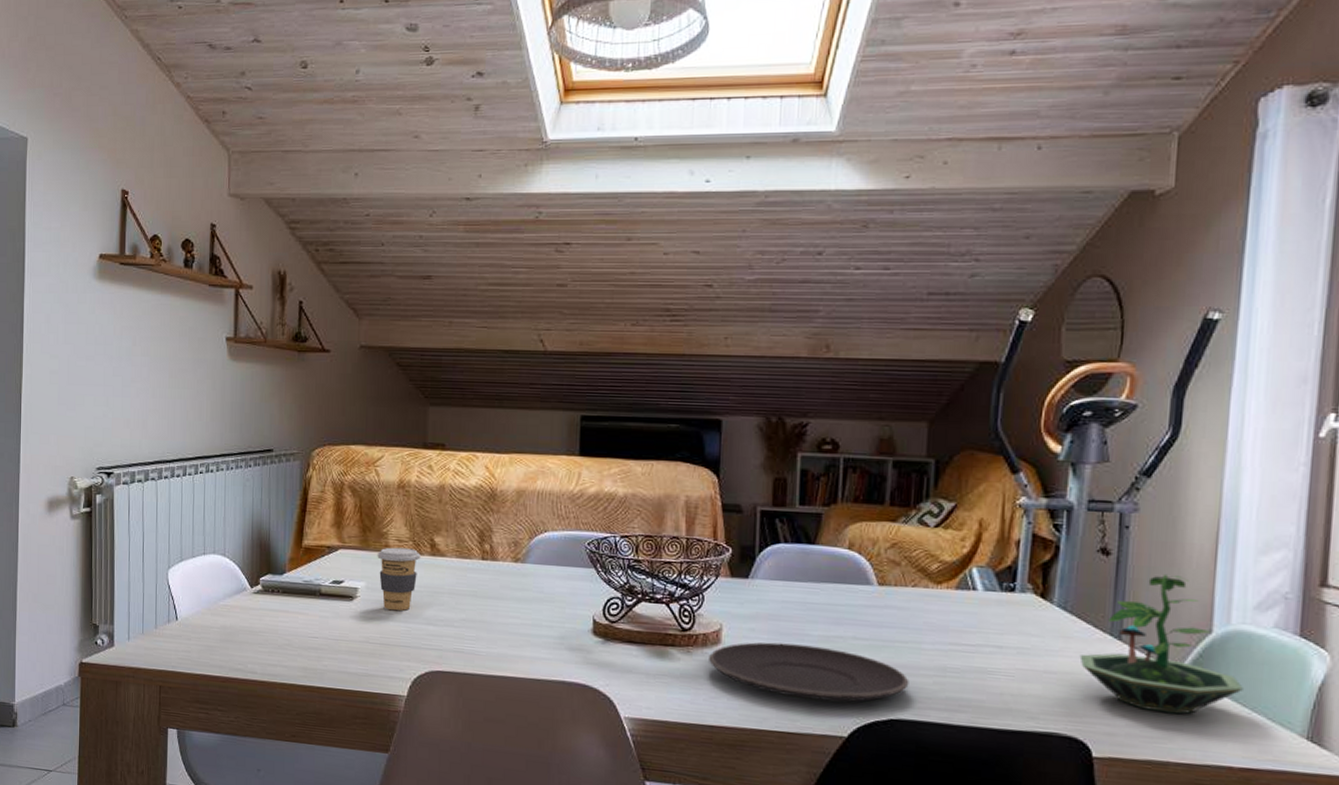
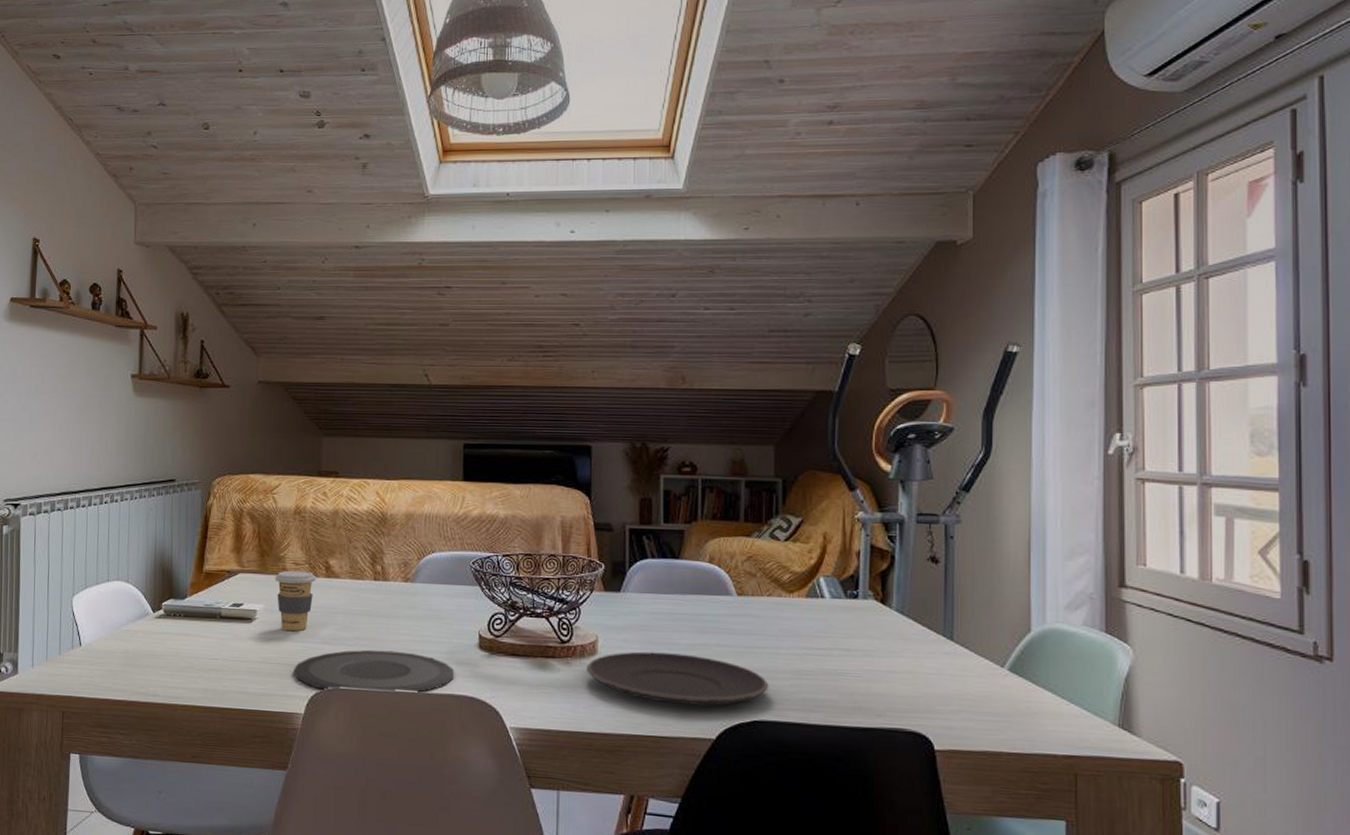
plate: none [396,632,567,679] -> present [293,649,455,694]
terrarium: present [1079,573,1243,715] -> none [918,579,1061,708]

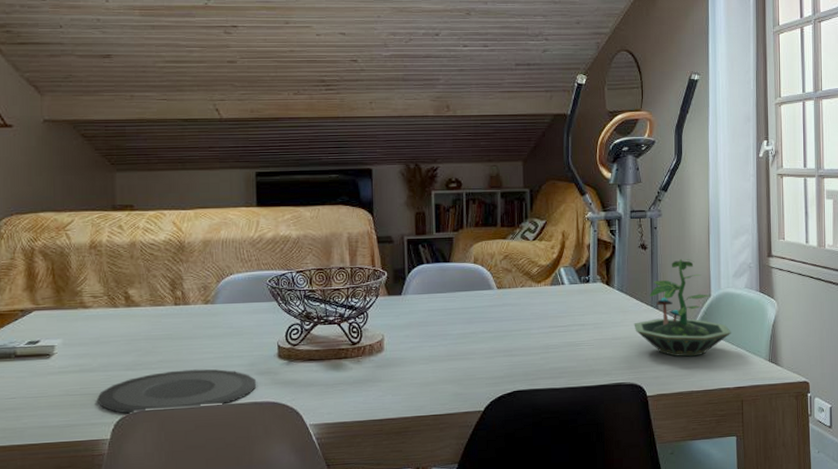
coffee cup: present [275,570,316,632] -> none [72,303,116,362]
plate: present [587,651,769,706] -> none [375,342,524,386]
terrarium: none [918,579,1061,708] -> present [634,258,731,357]

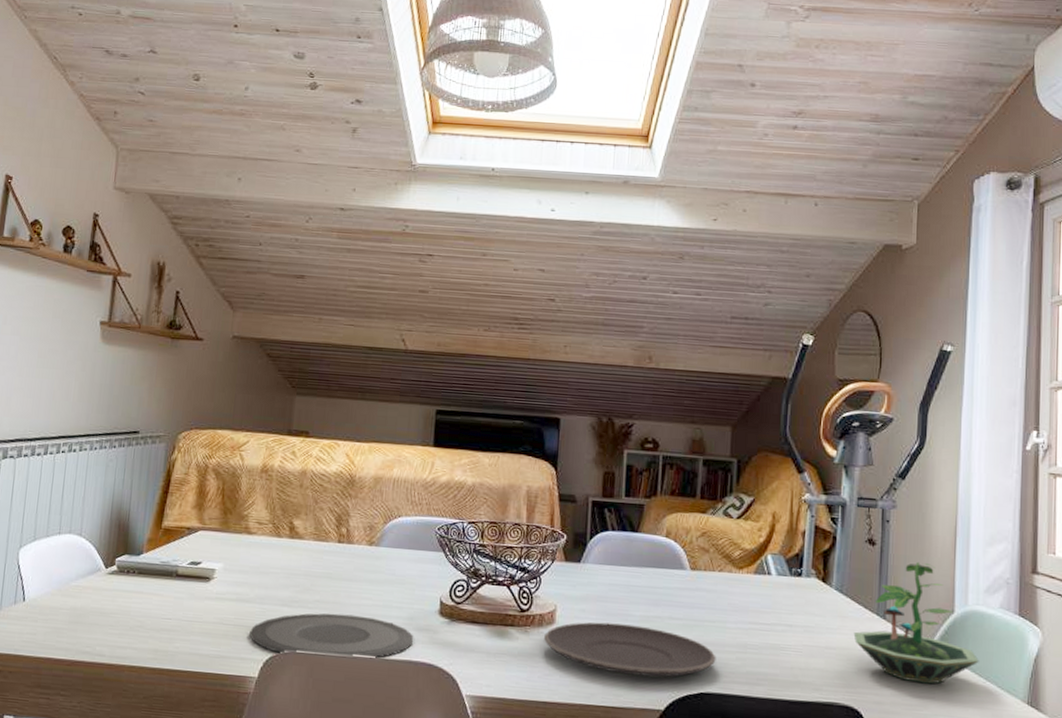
plate: none [375,342,524,386] -> present [544,622,716,678]

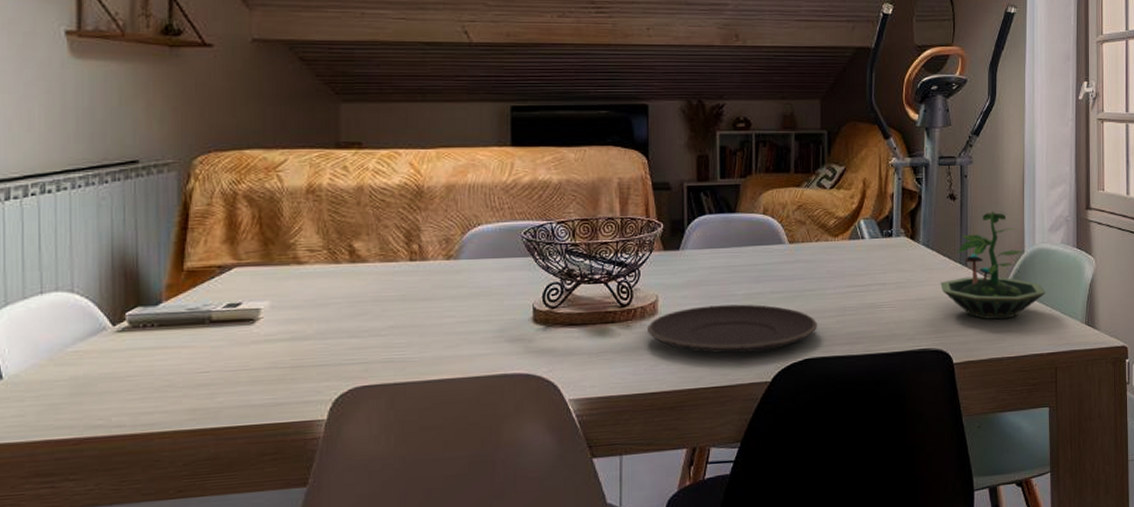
plate: present [249,613,414,659] -> none [312,335,507,390]

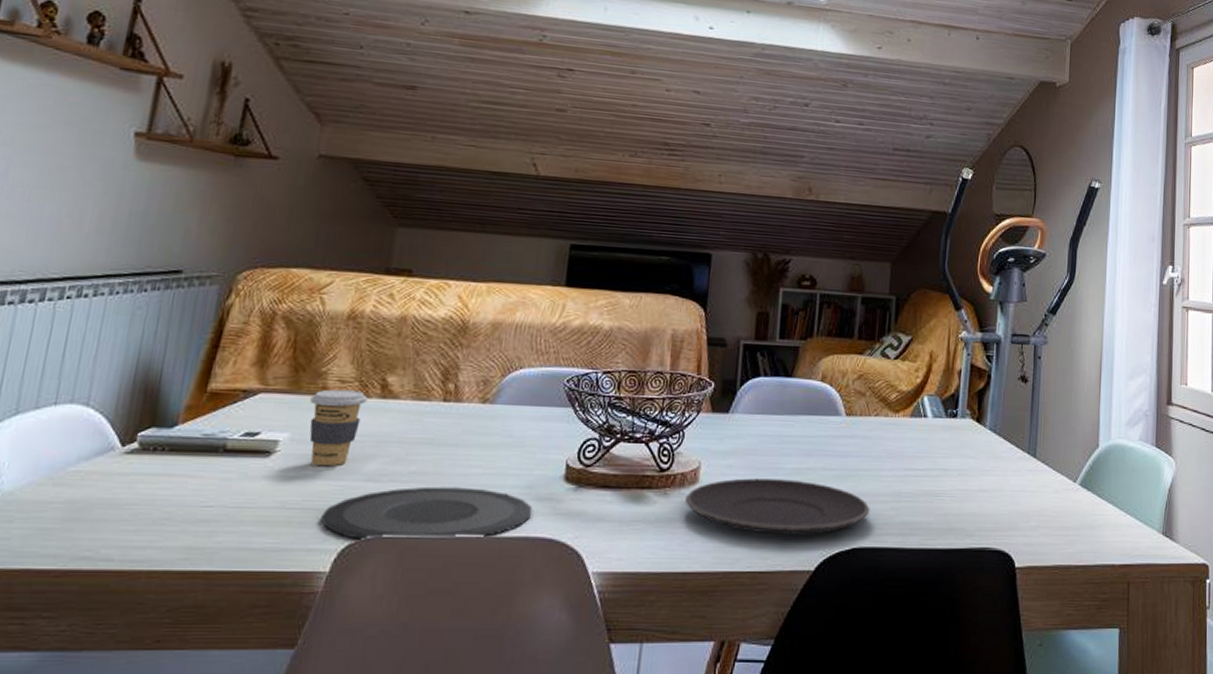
coffee cup: none [283,258,337,329] -> present [309,389,368,467]
plate: none [312,335,507,390] -> present [321,486,533,542]
terrarium: present [940,210,1046,320] -> none [1005,397,1120,521]

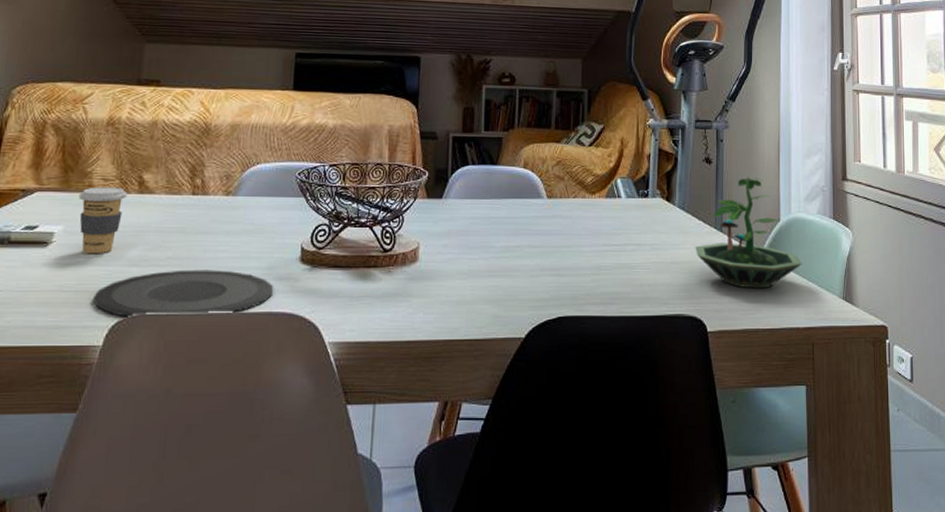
plate: present [685,478,870,535] -> none [407,256,573,306]
terrarium: none [1005,397,1120,521] -> present [695,176,802,289]

